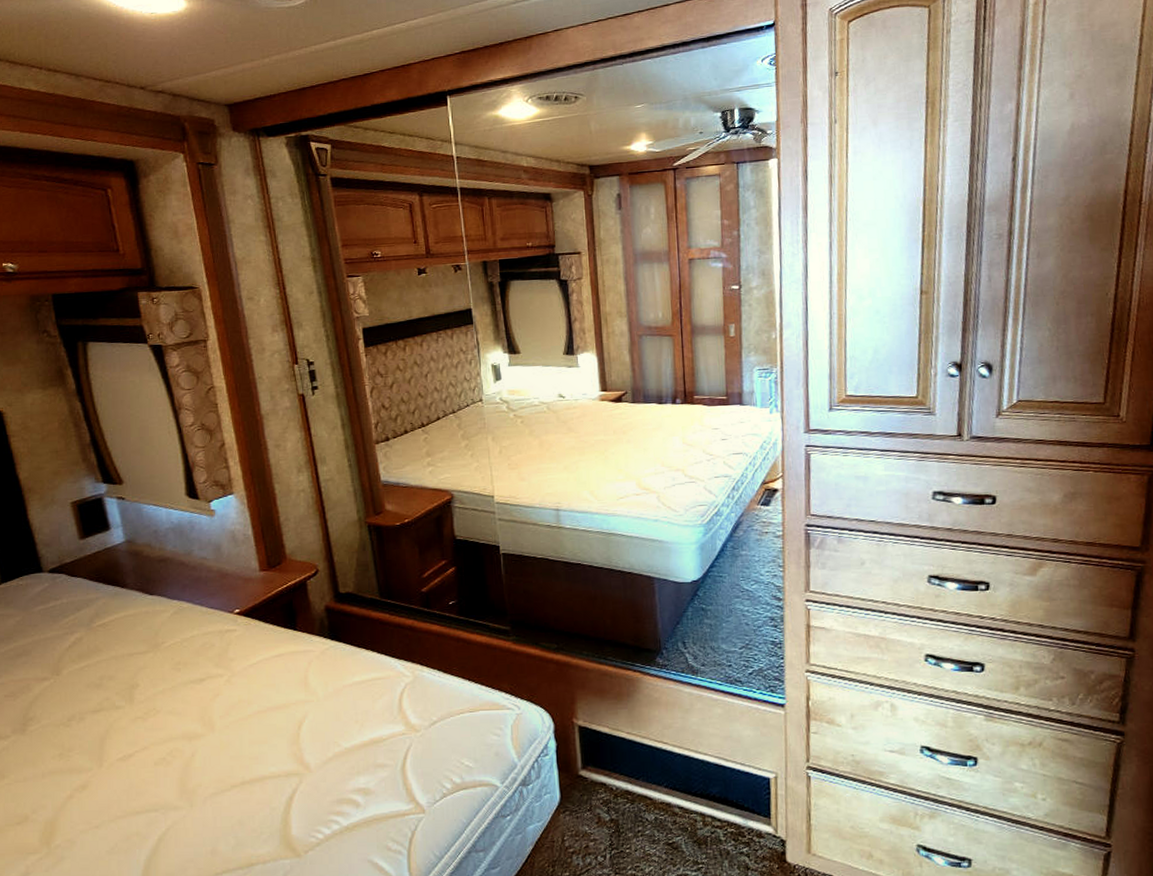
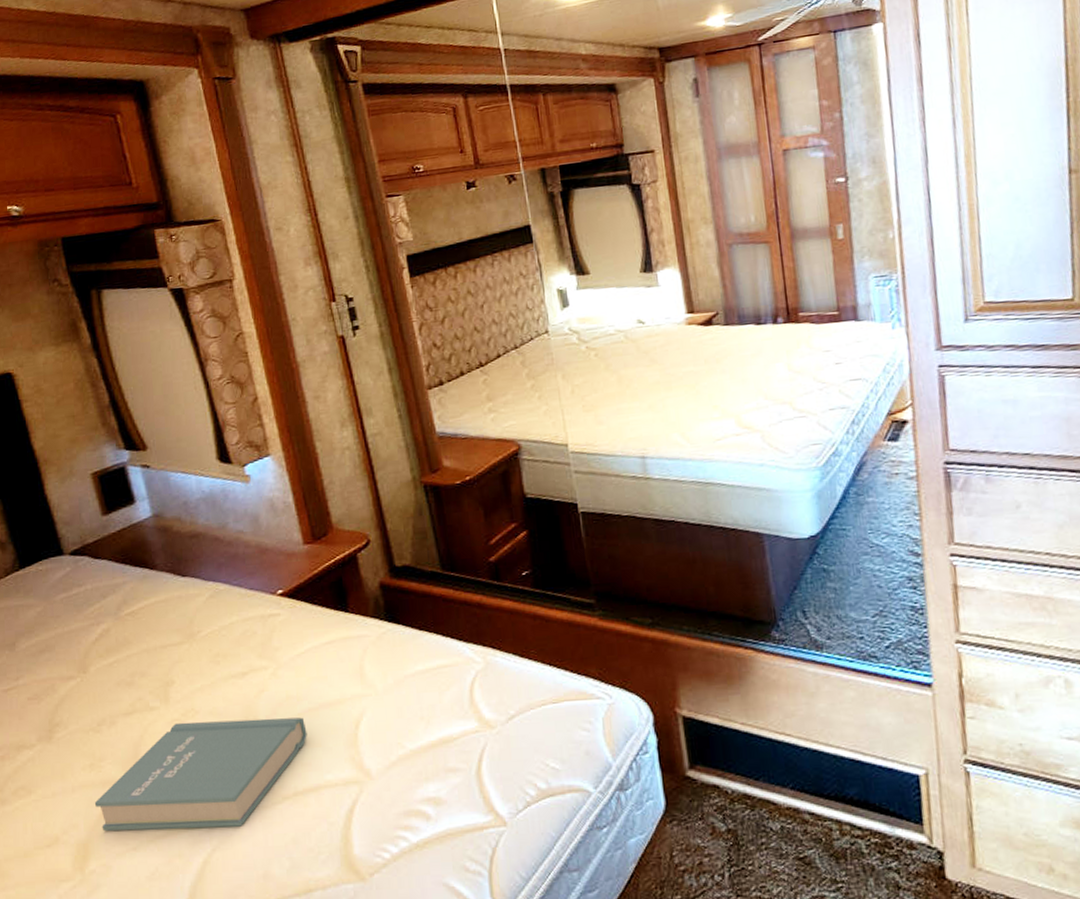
book: none [62,718,255,812] -> present [94,717,307,831]

